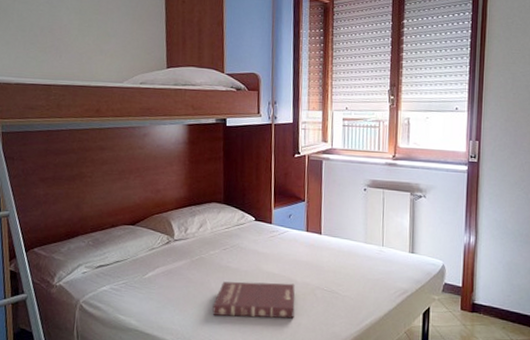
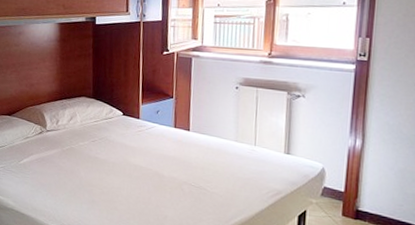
book: present [212,282,295,319] -> none [81,171,162,211]

